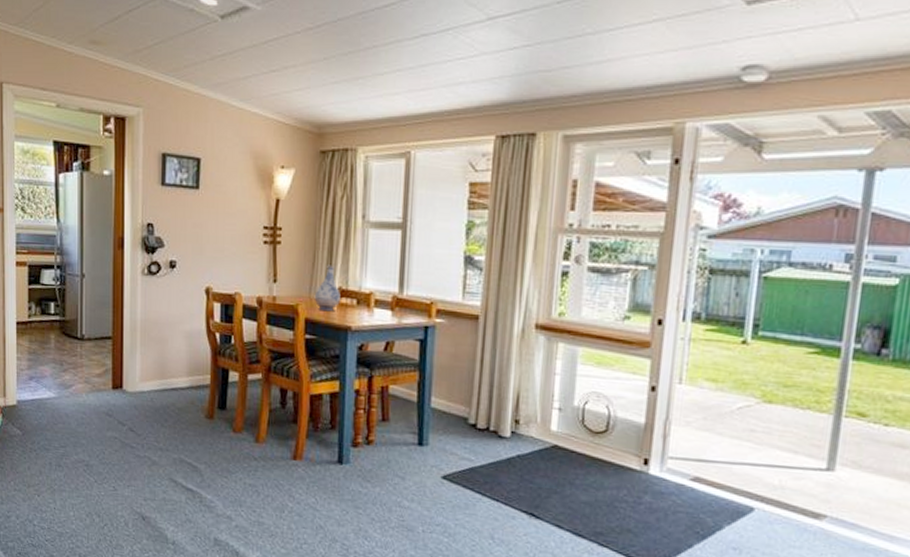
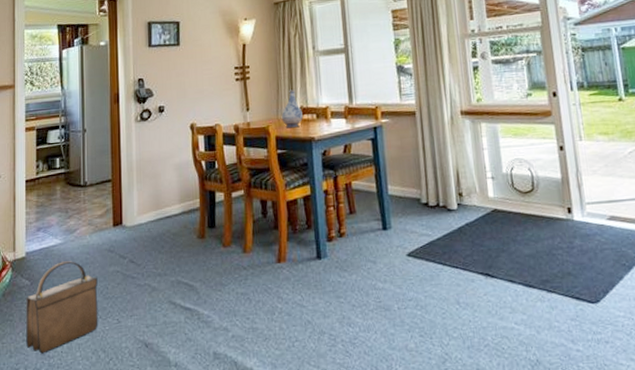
handbag: none [17,417,94,507] -> present [26,261,98,354]

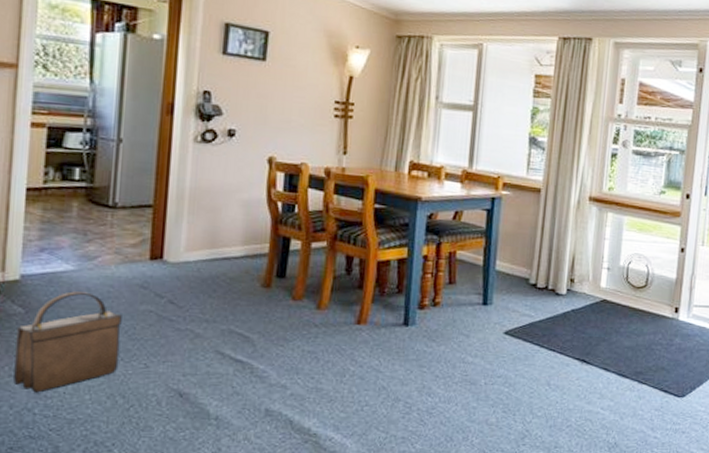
vase: present [281,89,303,128] -> none [385,140,412,183]

